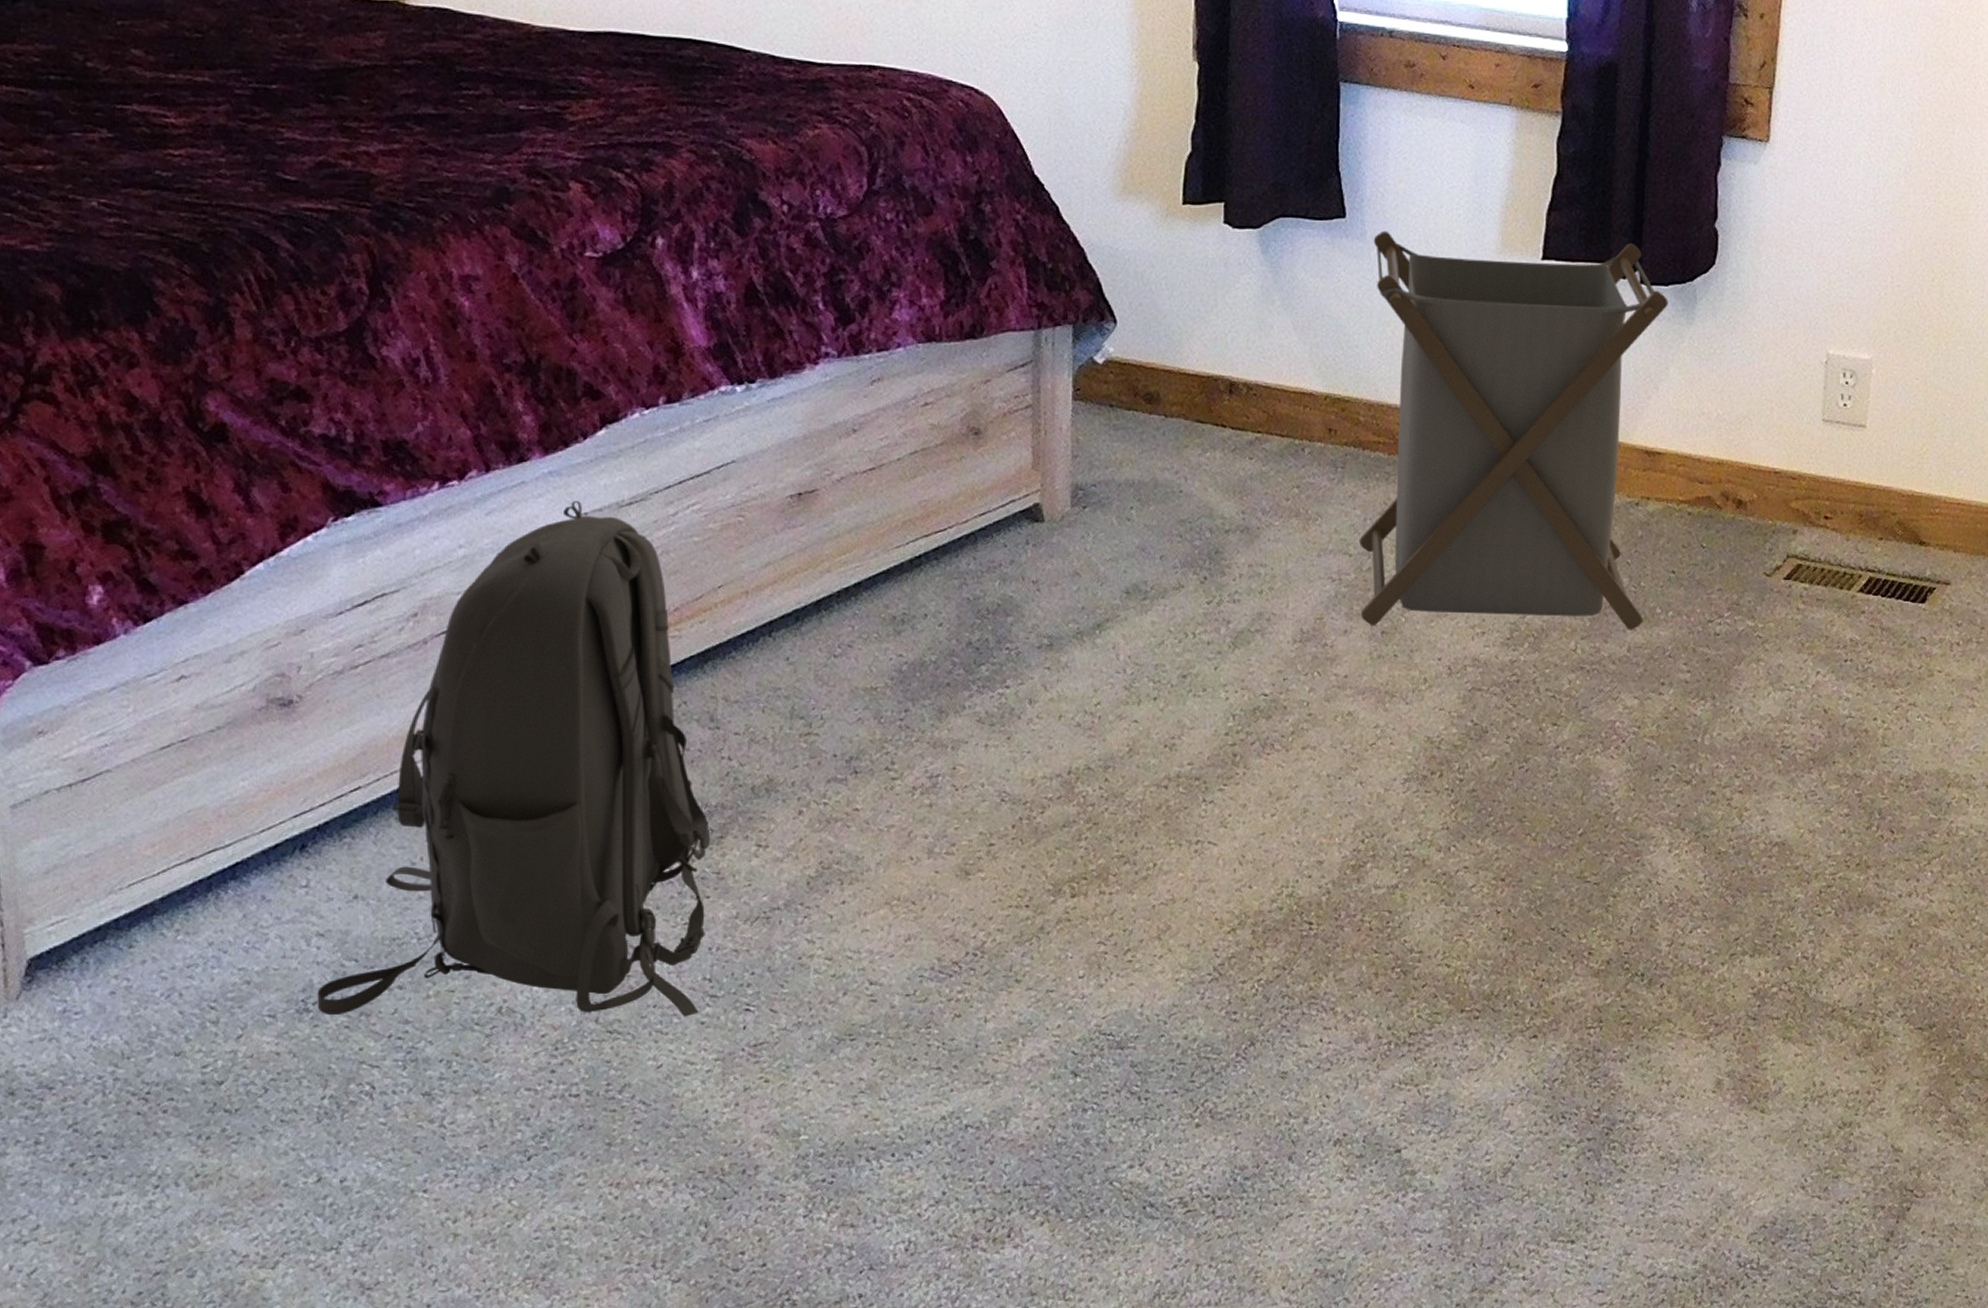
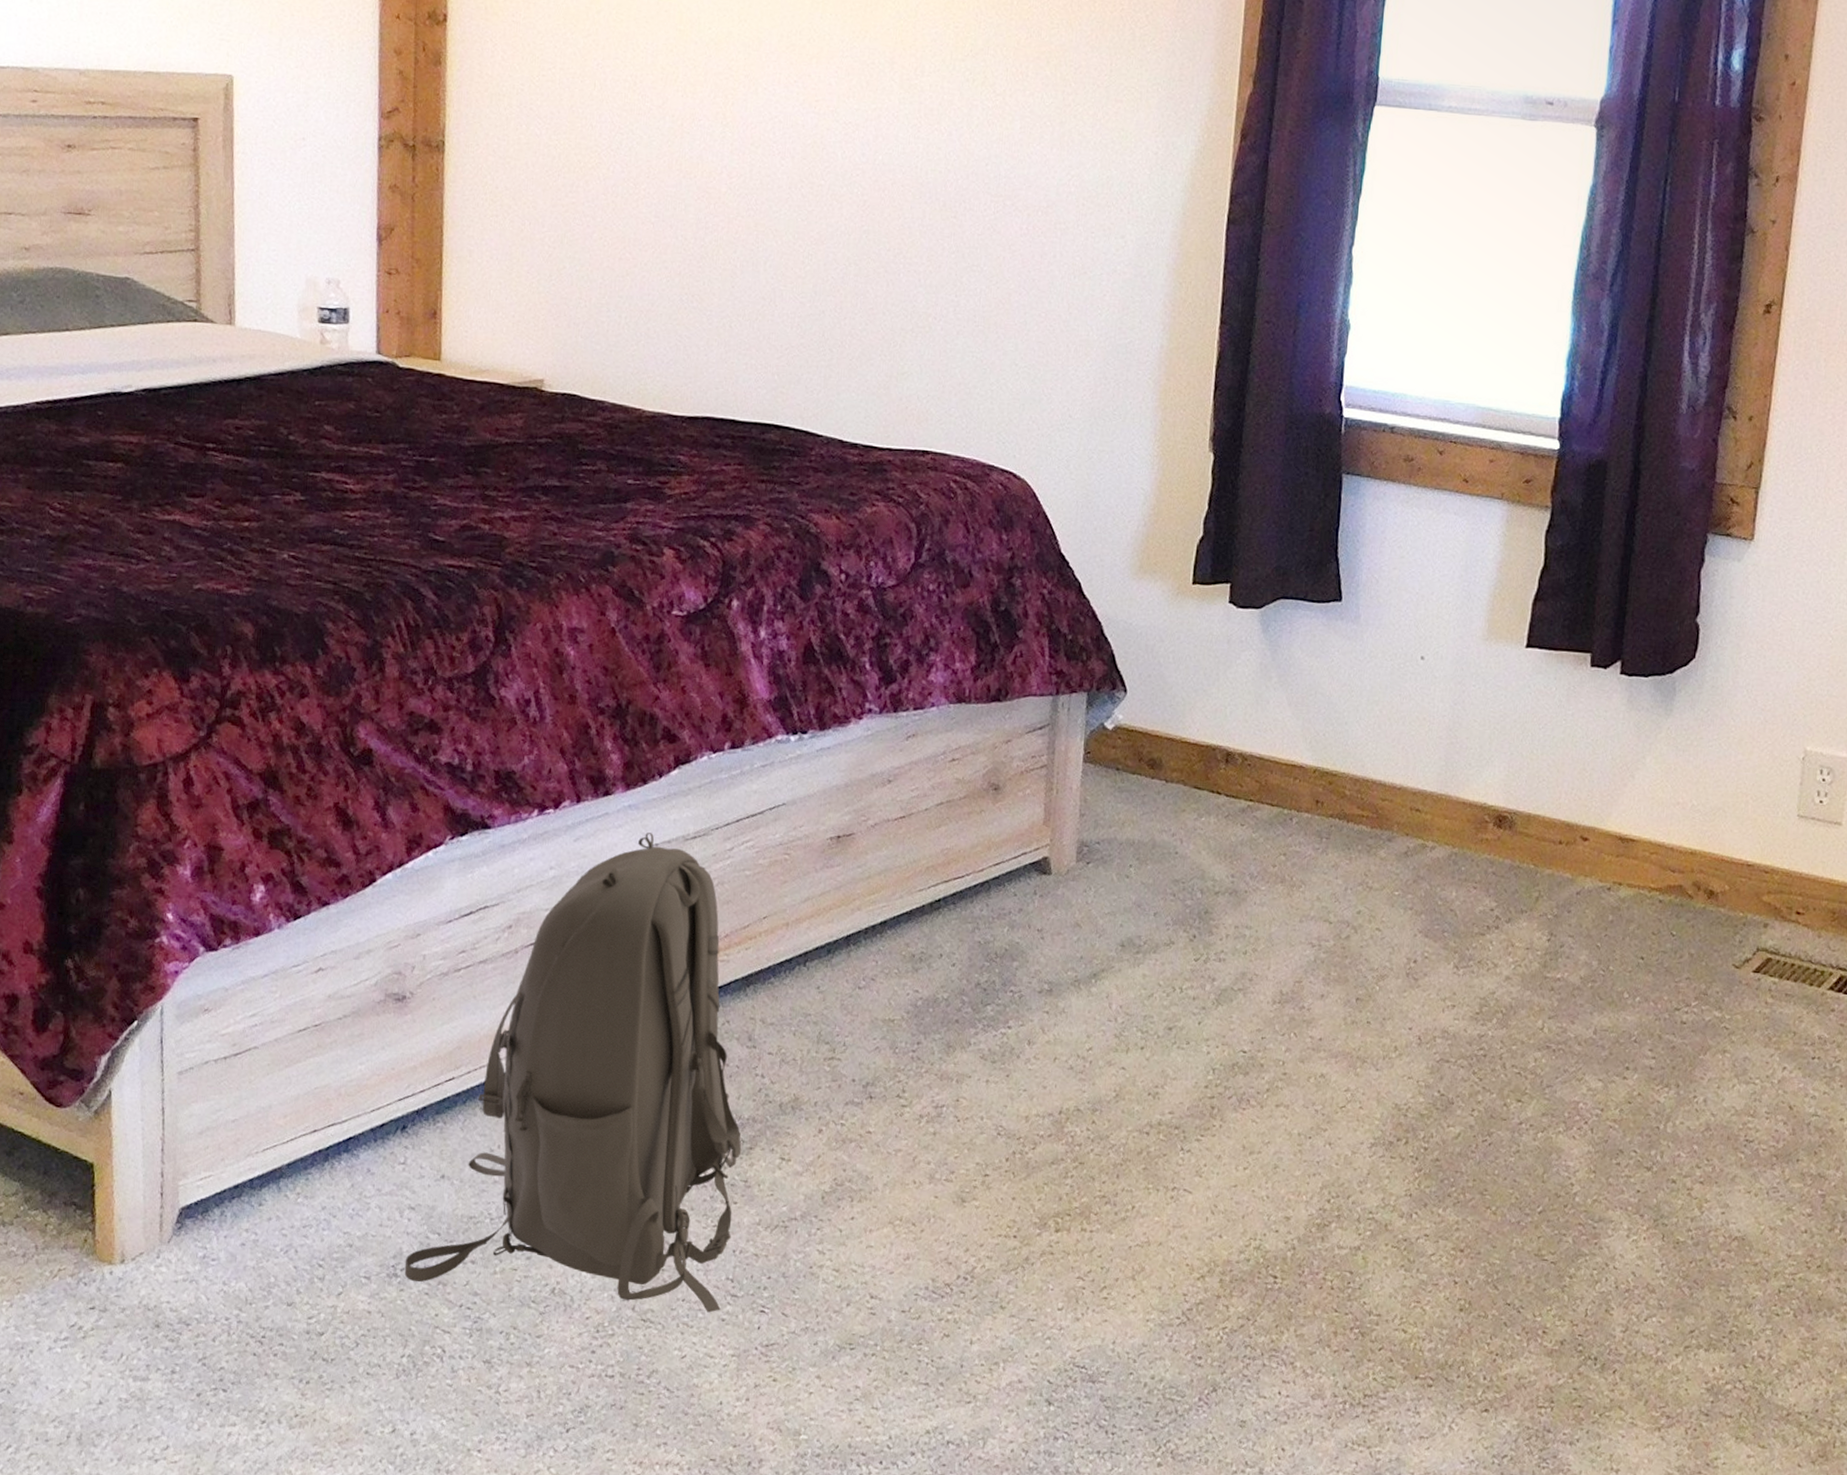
laundry basket: present [1358,230,1668,630] -> none [1338,614,1648,1013]

